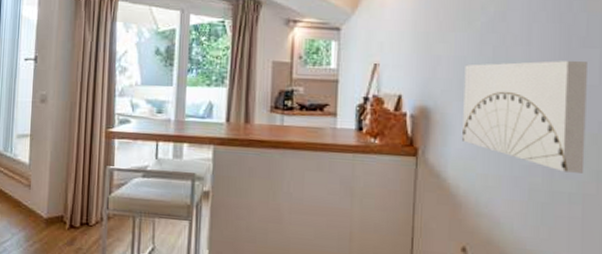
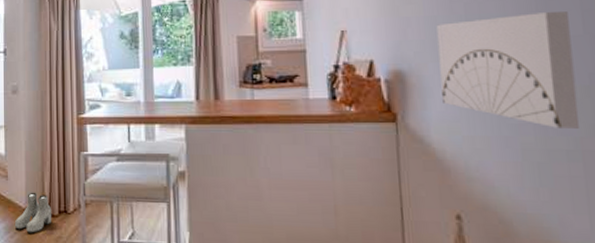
boots: none [34,202,74,243] -> present [14,192,52,233]

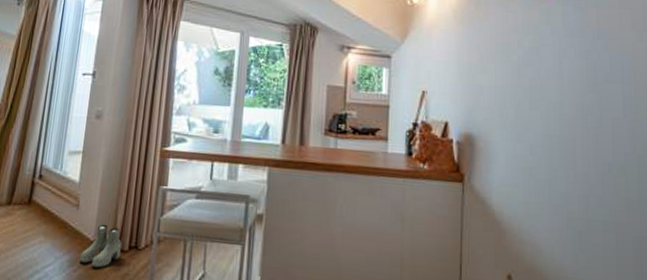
wall art: present [436,10,581,129] -> none [505,94,616,202]

